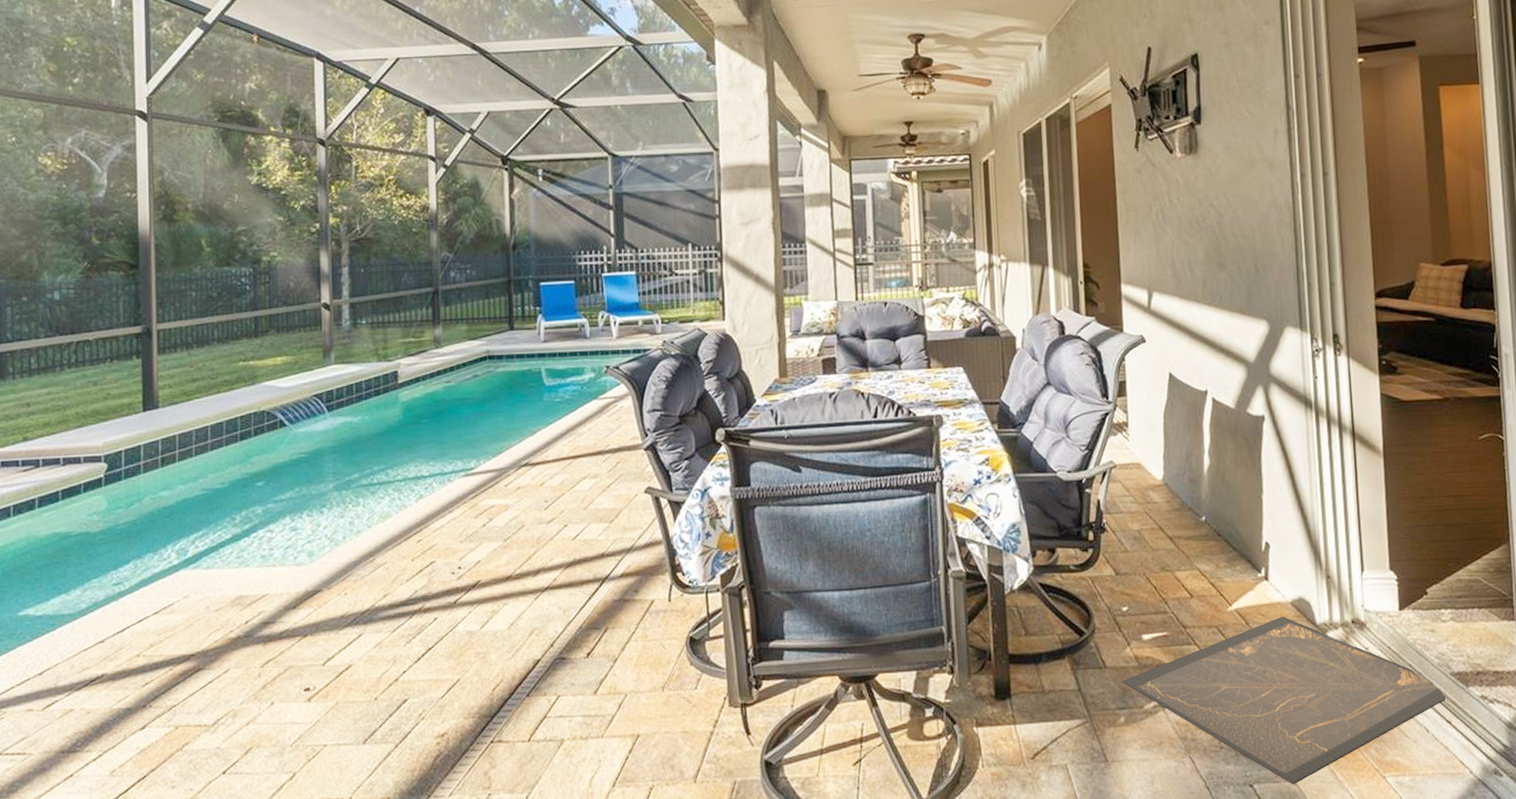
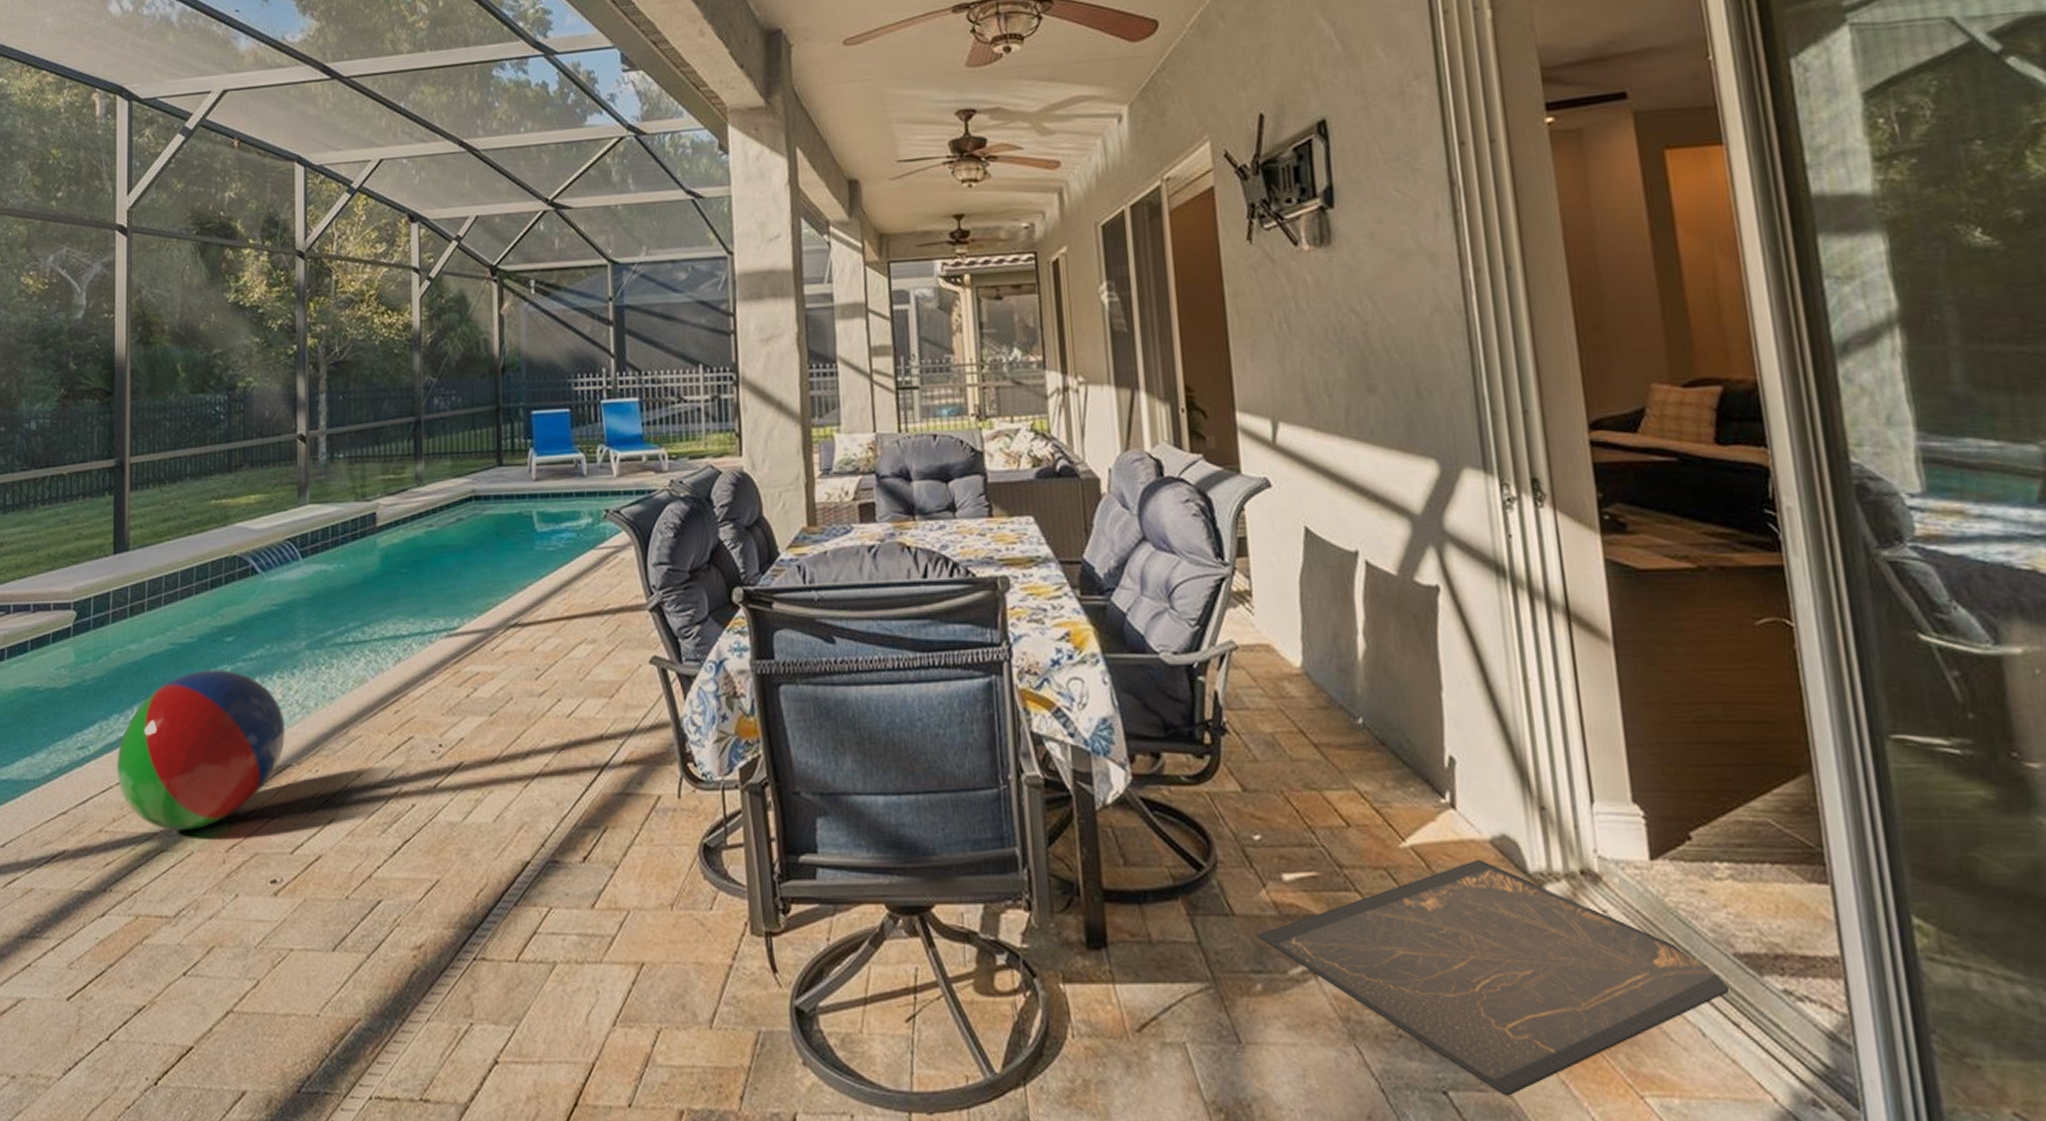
beach ball: none [152,511,315,652] -> present [116,670,285,831]

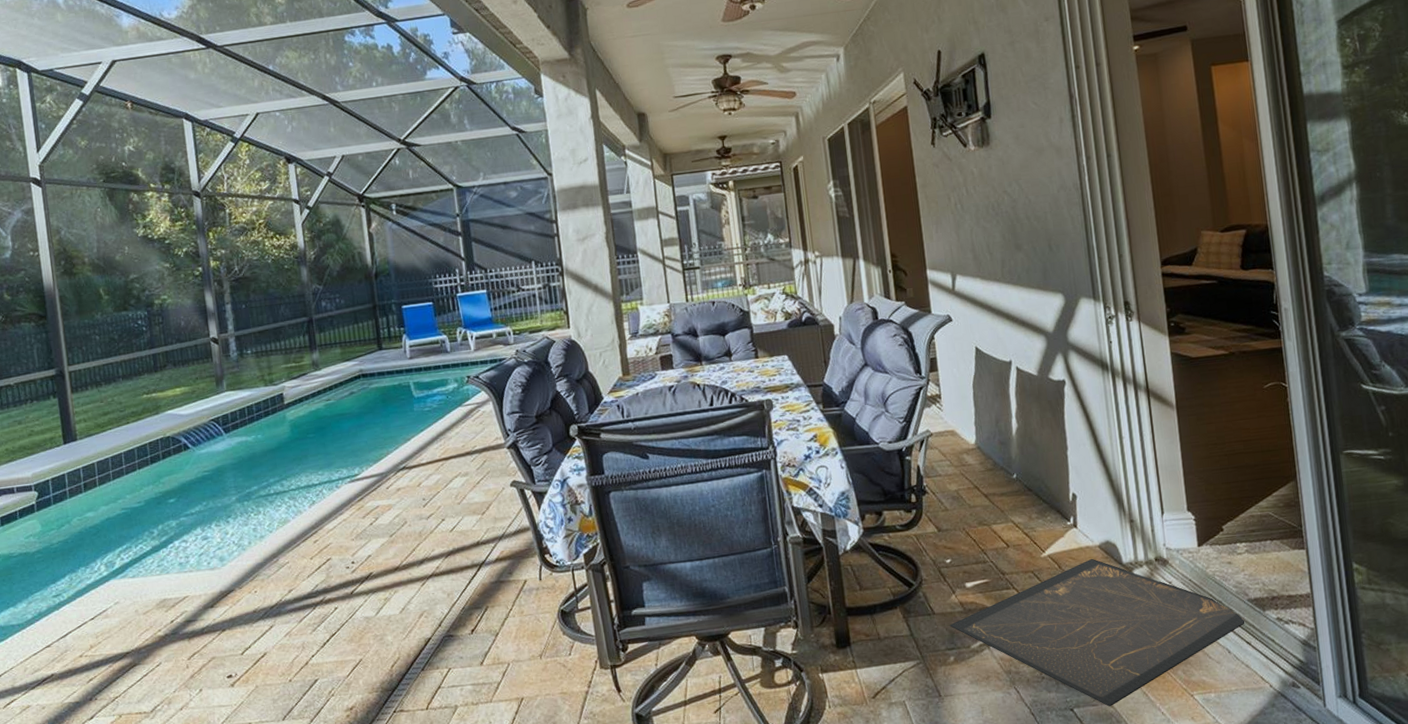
beach ball: present [116,670,285,831] -> none [88,524,227,649]

